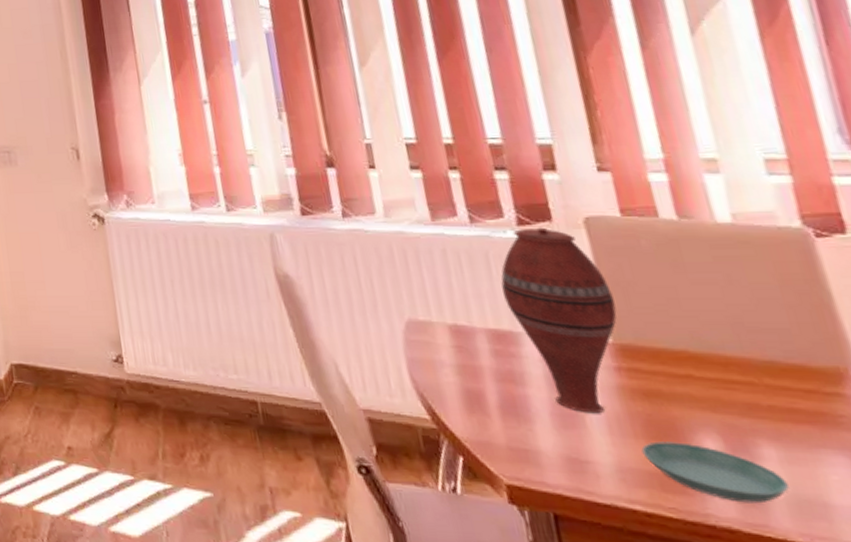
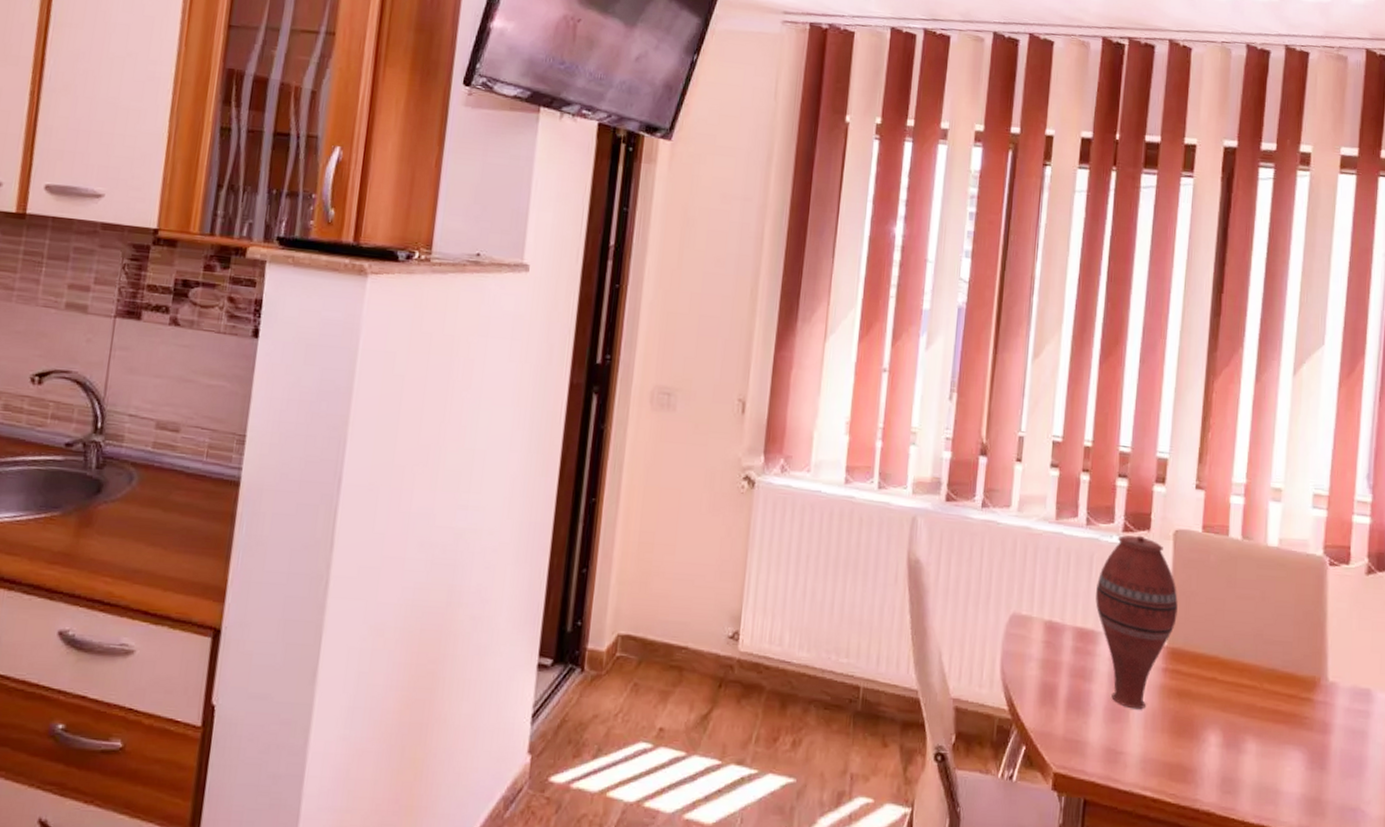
saucer: present [641,441,789,504] -> none [1163,735,1257,790]

